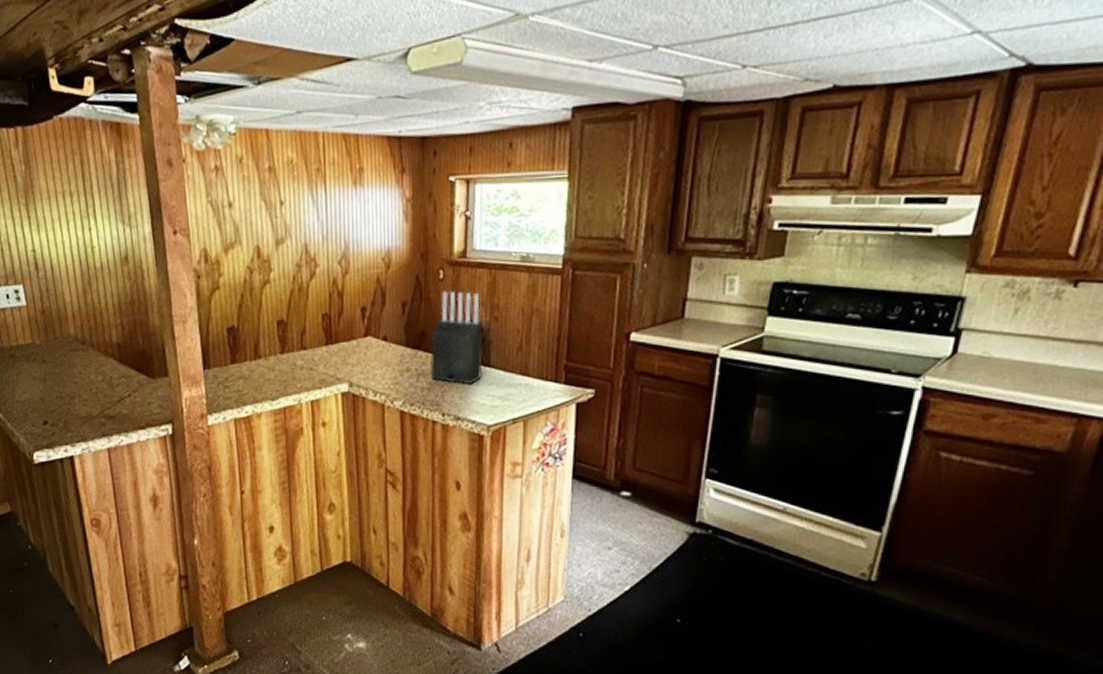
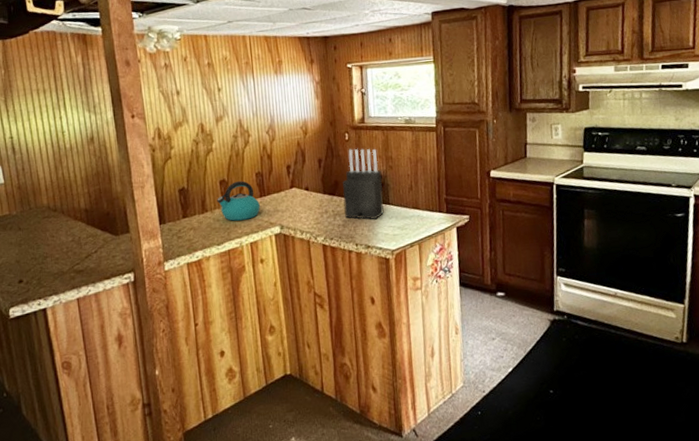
kettle: none [273,323,325,372] -> present [217,181,260,221]

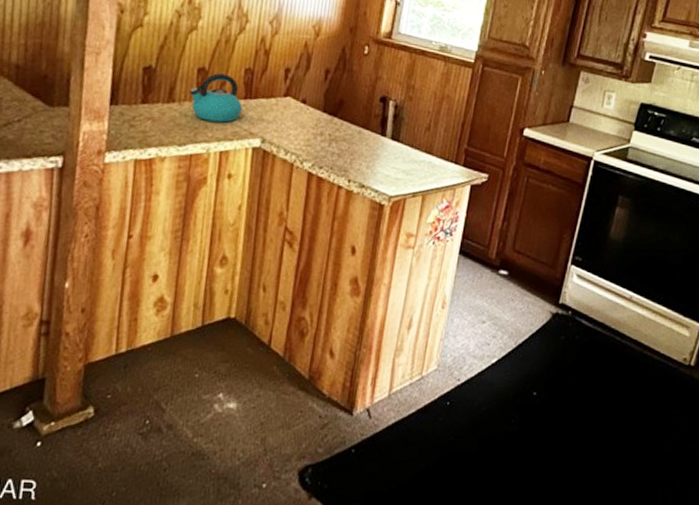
knife block: present [341,148,385,220] -> none [343,65,399,156]

